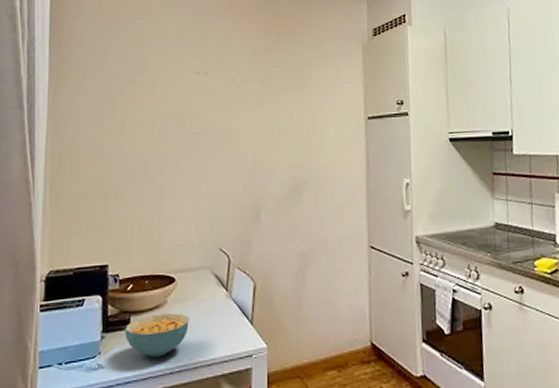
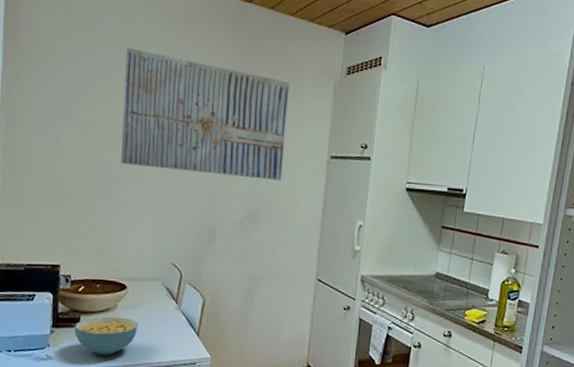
wall art: none [161,42,321,154] -> present [121,47,290,181]

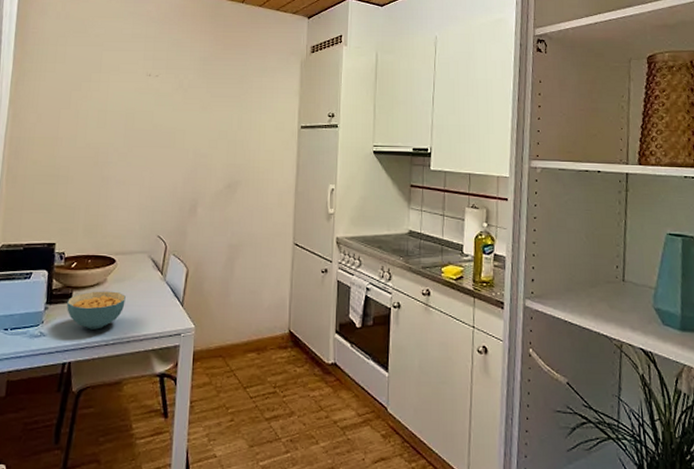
wall art: present [121,47,290,181] -> none [111,45,261,152]

